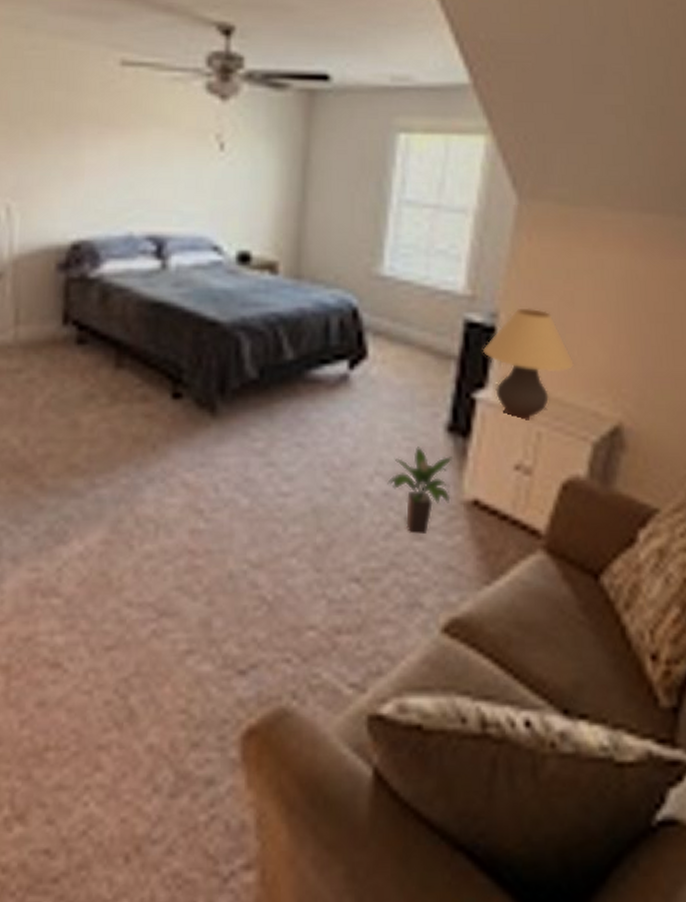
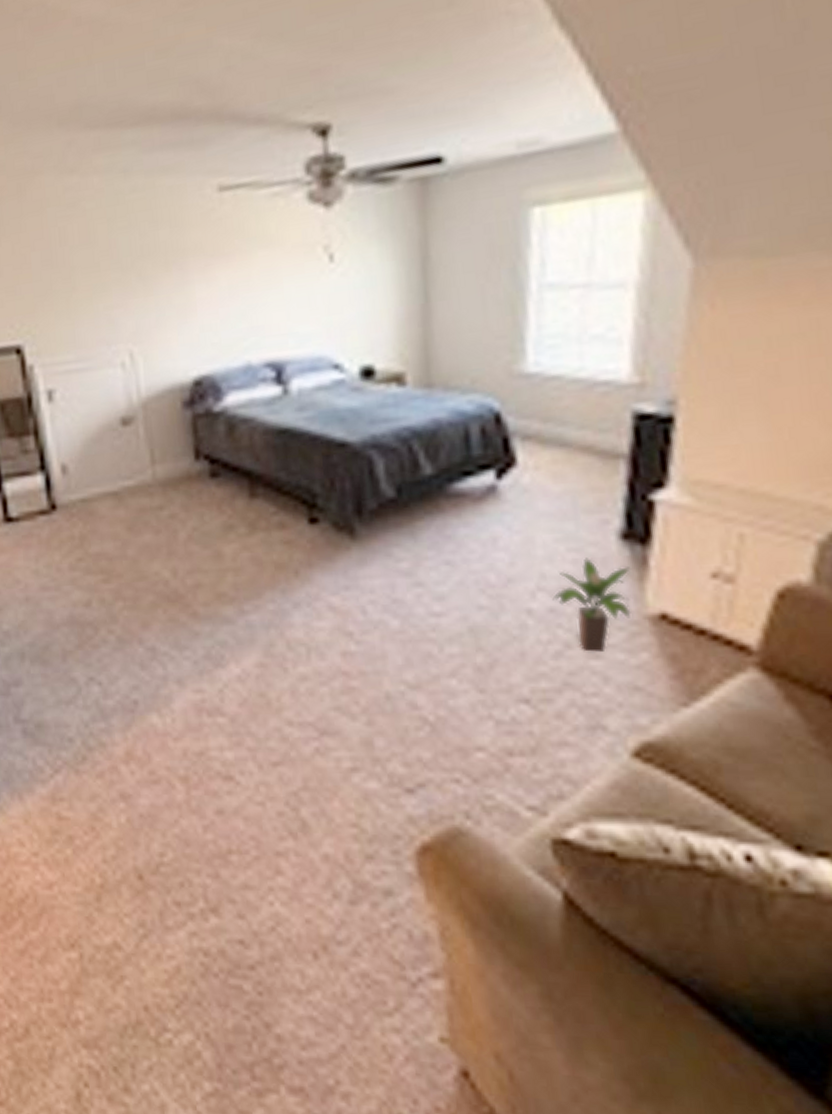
table lamp: present [482,308,574,417] -> none [658,389,785,518]

